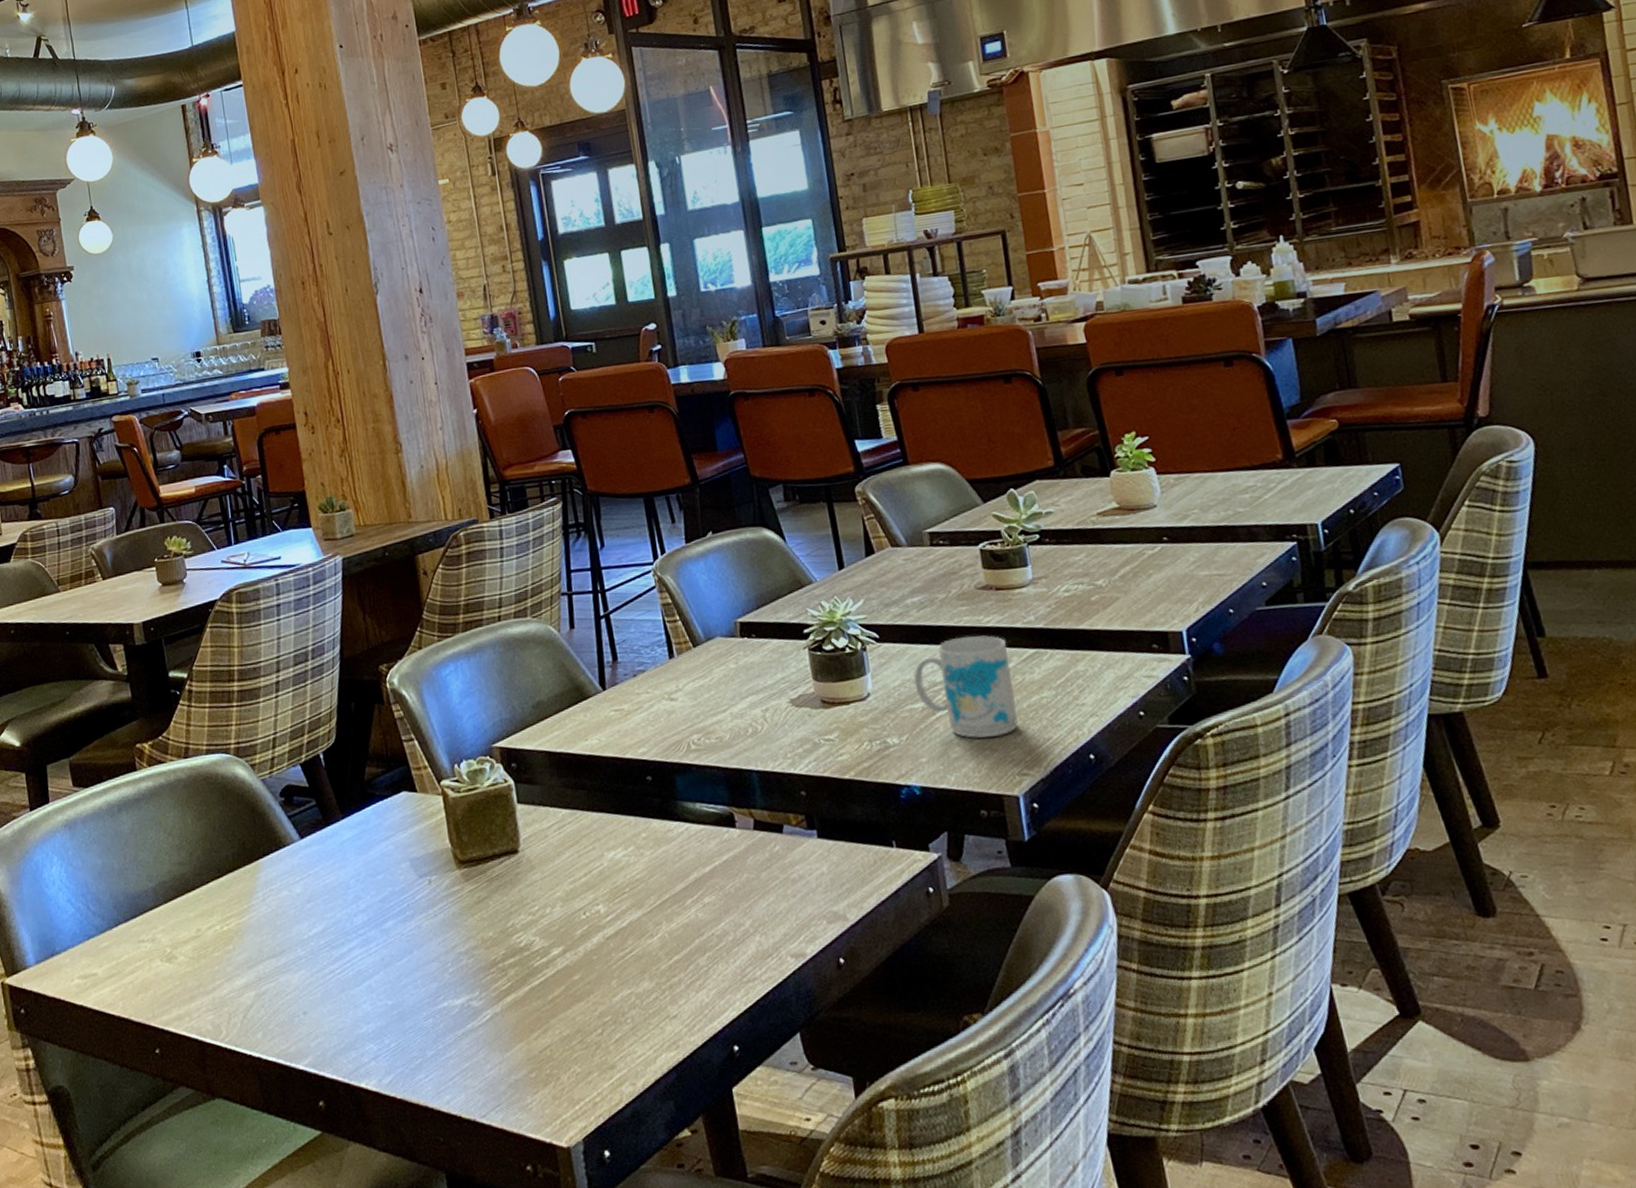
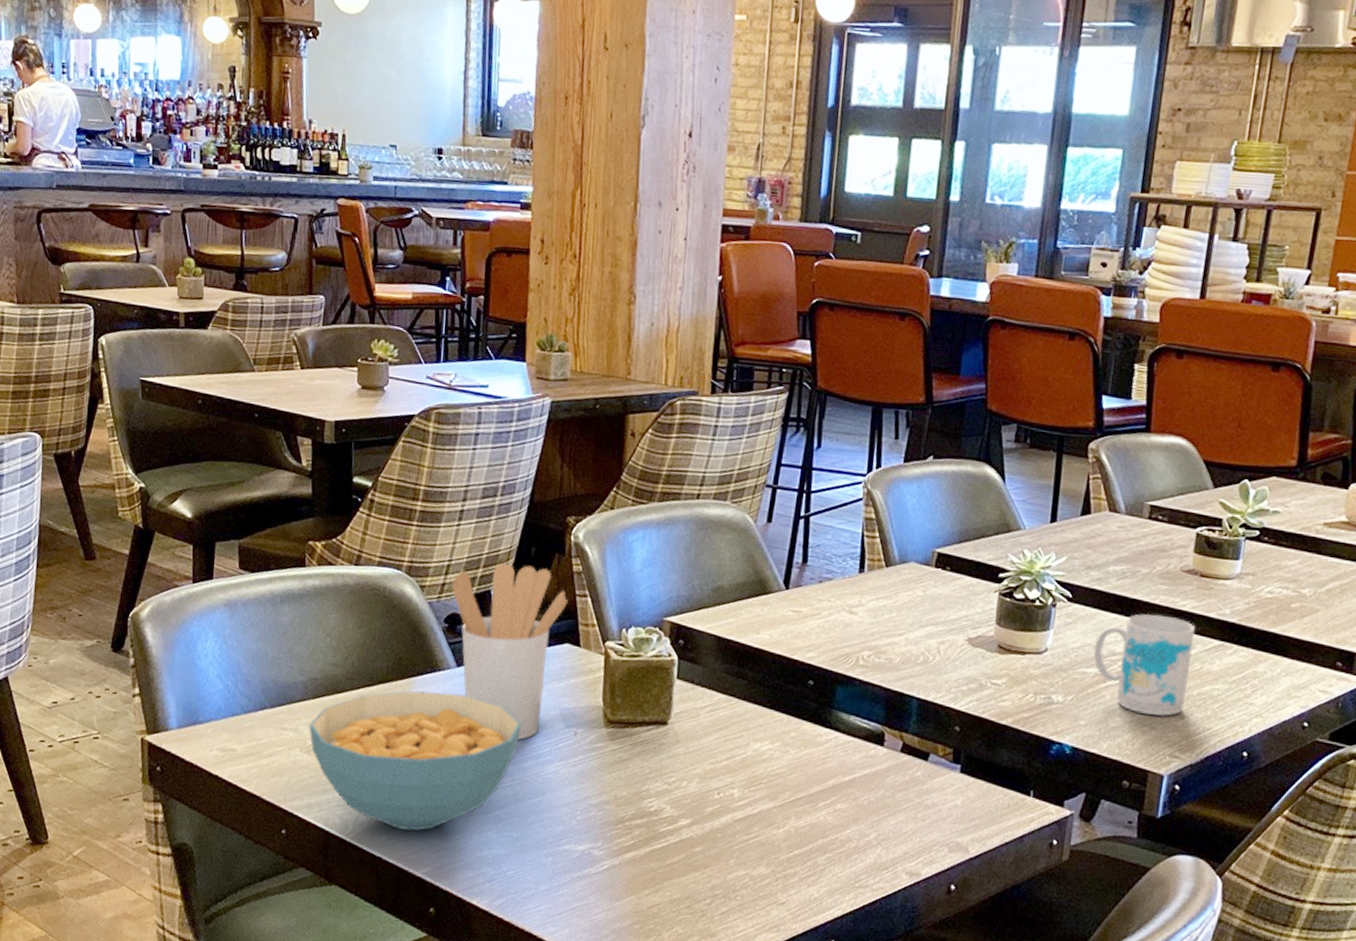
cereal bowl: none [165,866,376,1023] -> present [309,690,522,832]
utensil holder: none [281,721,396,901] -> present [452,563,568,740]

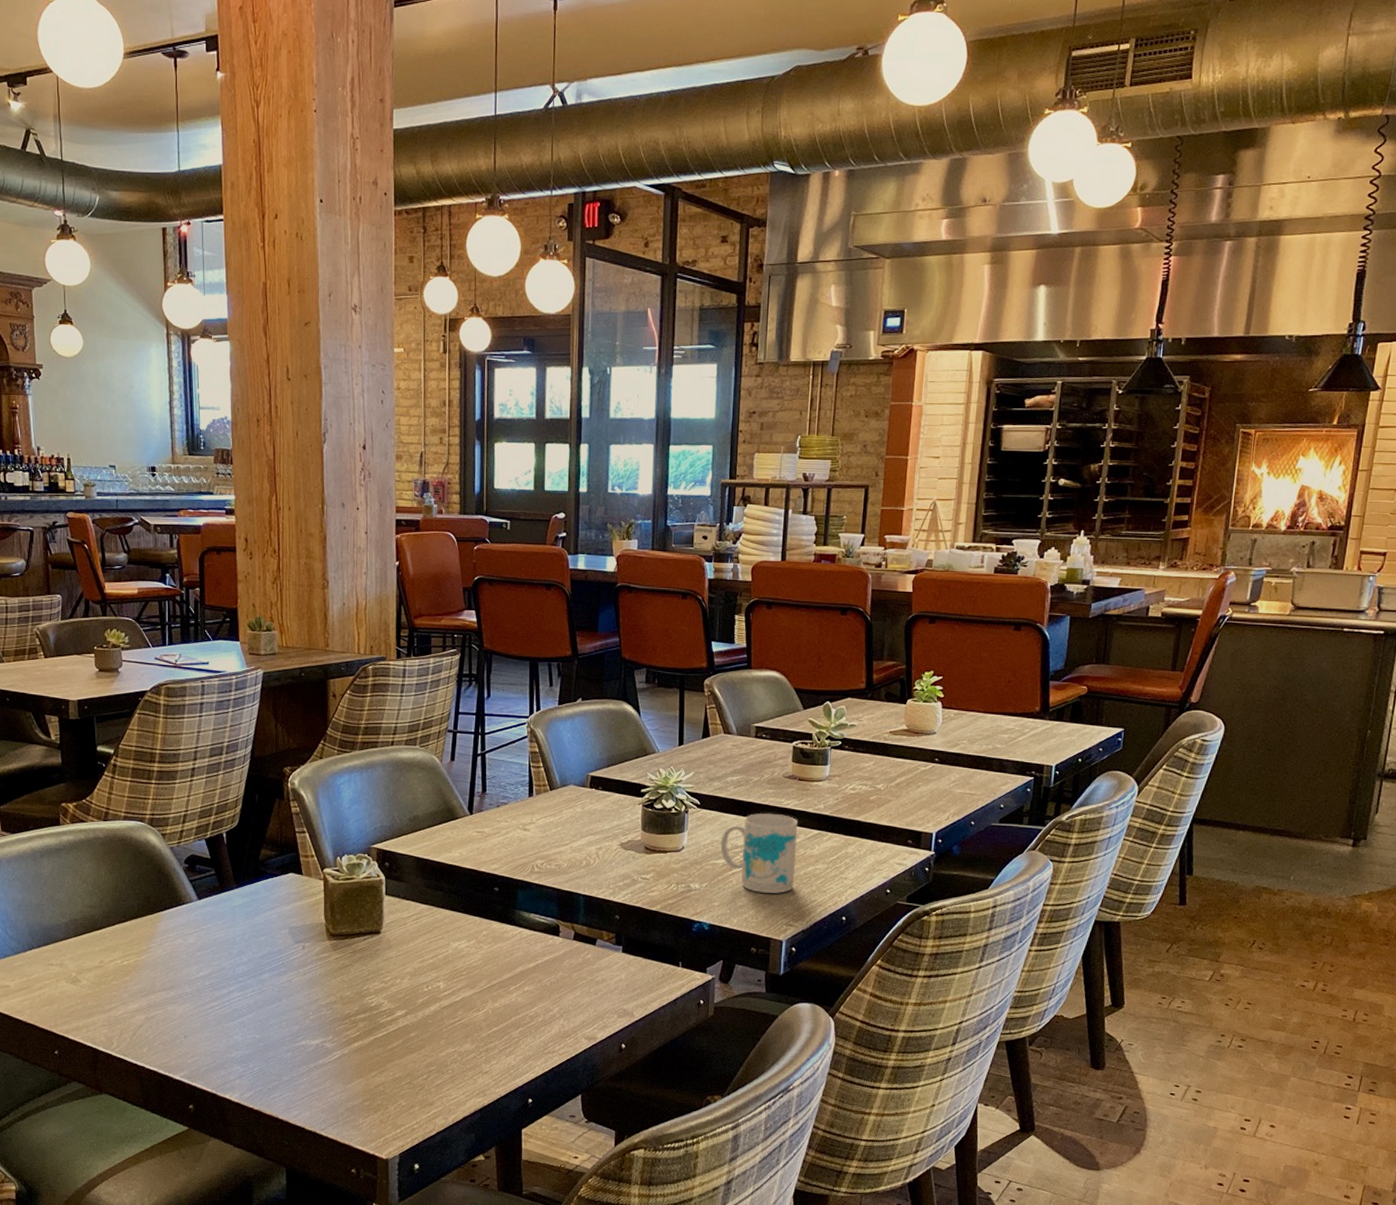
cereal bowl: present [309,690,522,832] -> none [73,922,258,1042]
utensil holder: present [452,563,568,740] -> none [189,810,289,957]

